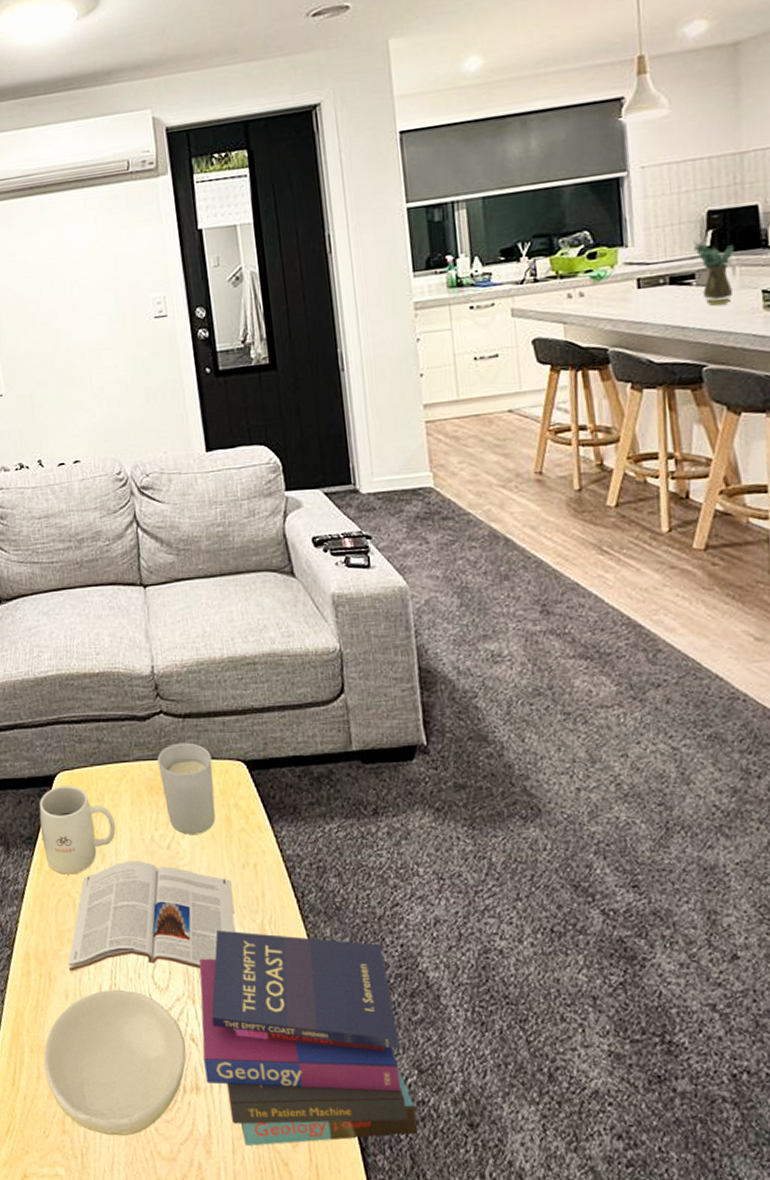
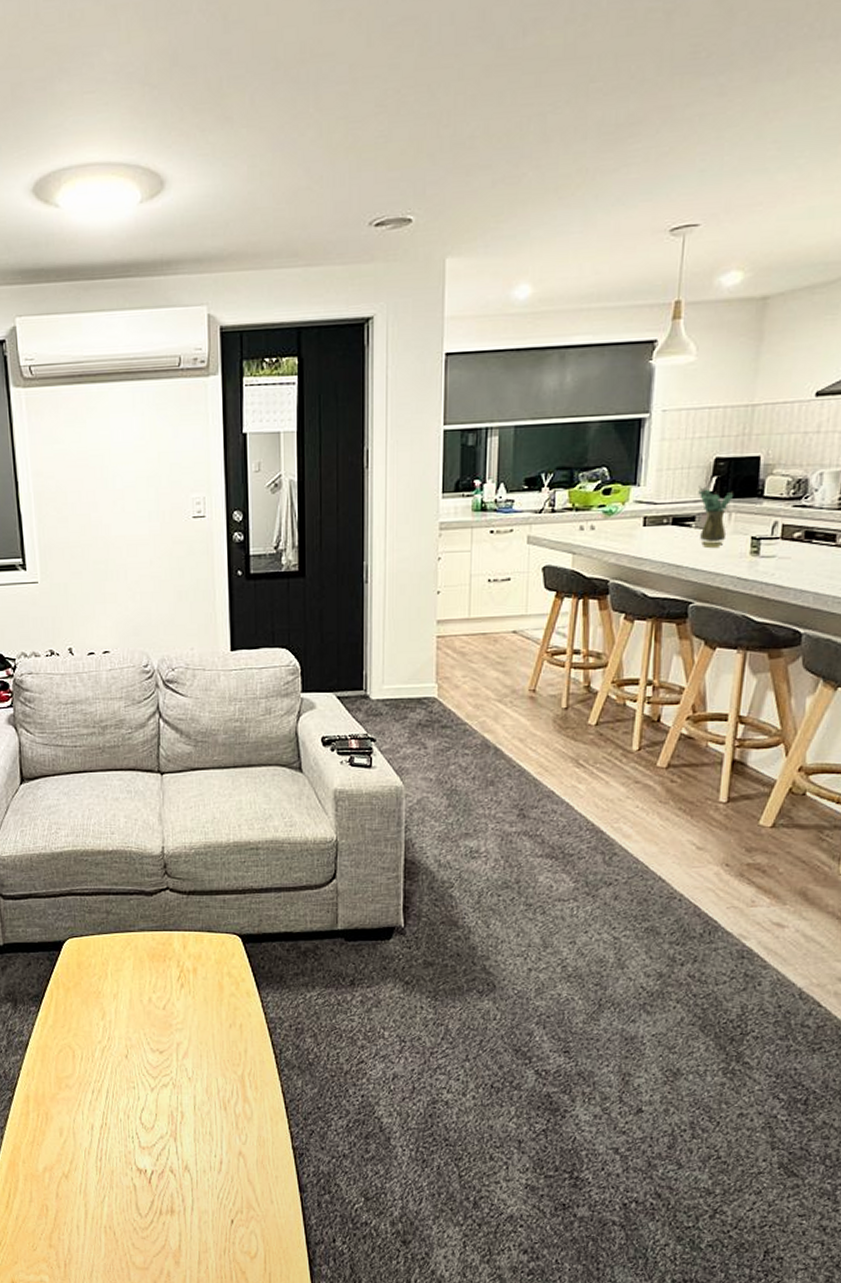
mug: present [39,786,116,874] -> none [46,951,117,1029]
bowl: present [43,989,186,1137] -> none [36,1128,165,1250]
magazine: present [67,861,235,972] -> none [64,1018,218,1113]
candle holder: present [157,742,215,834] -> none [160,917,210,997]
books: present [199,931,419,1146] -> none [180,1080,359,1258]

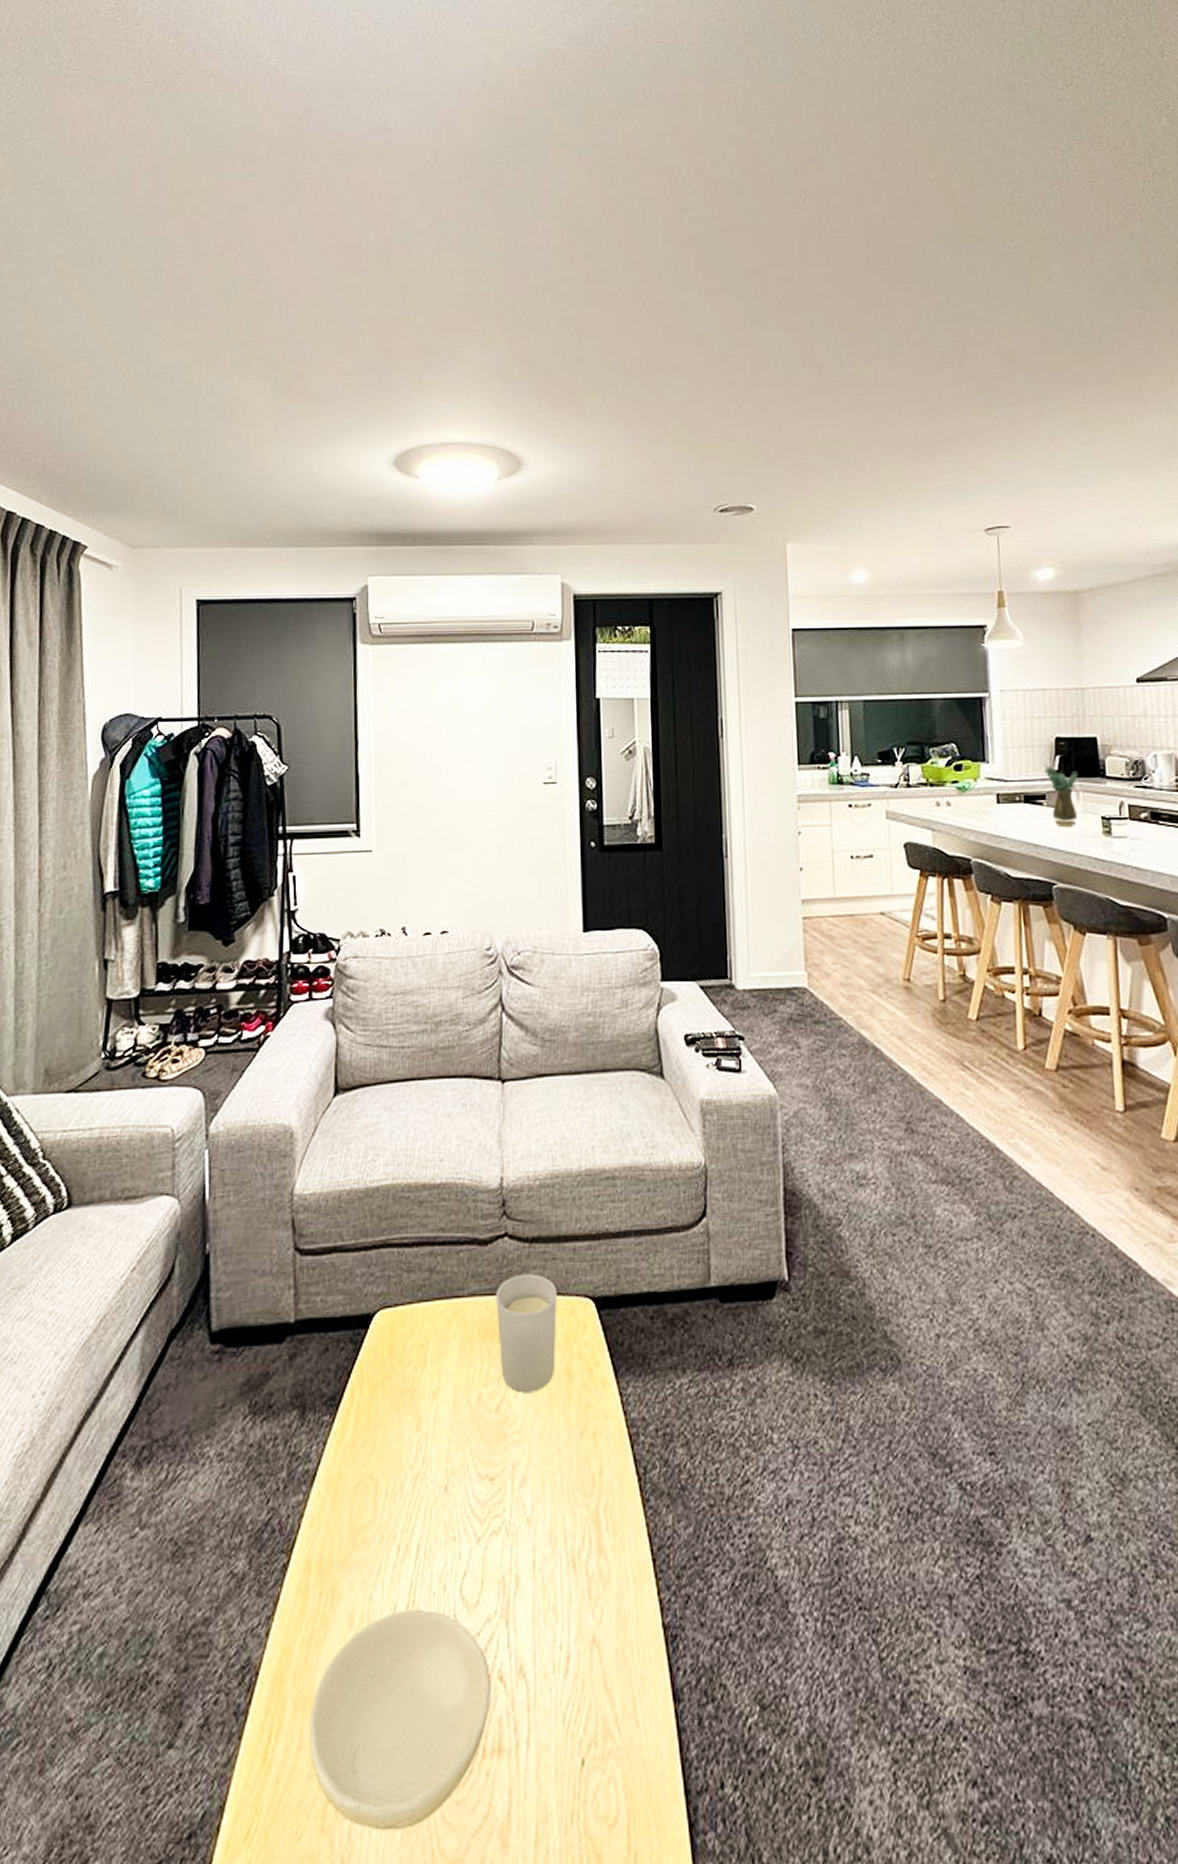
bowl: none [36,1128,165,1250] -> present [308,1608,491,1831]
candle holder: none [160,917,210,997] -> present [496,1274,557,1392]

